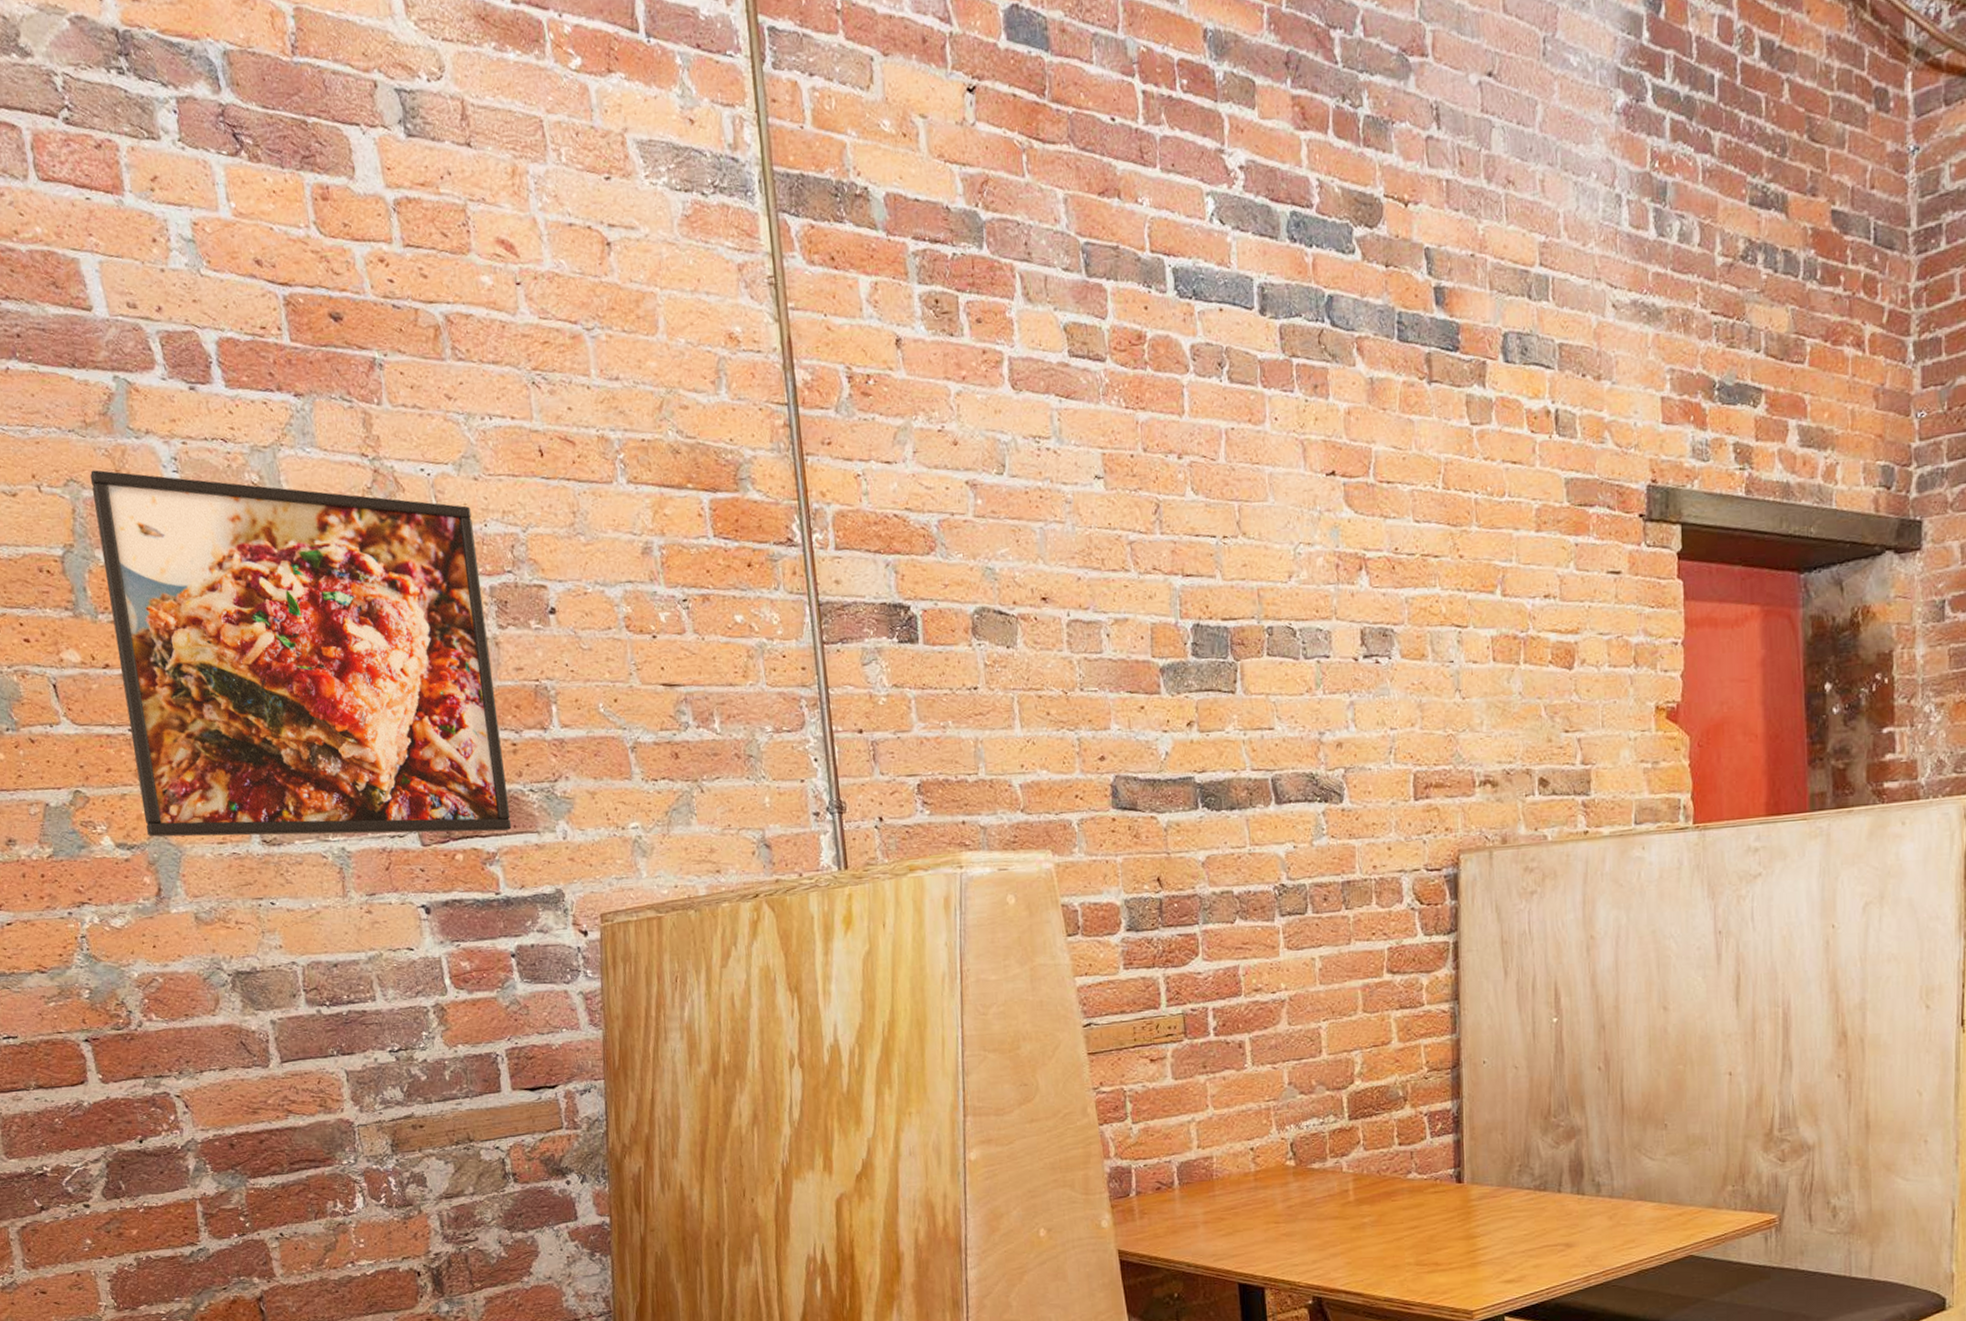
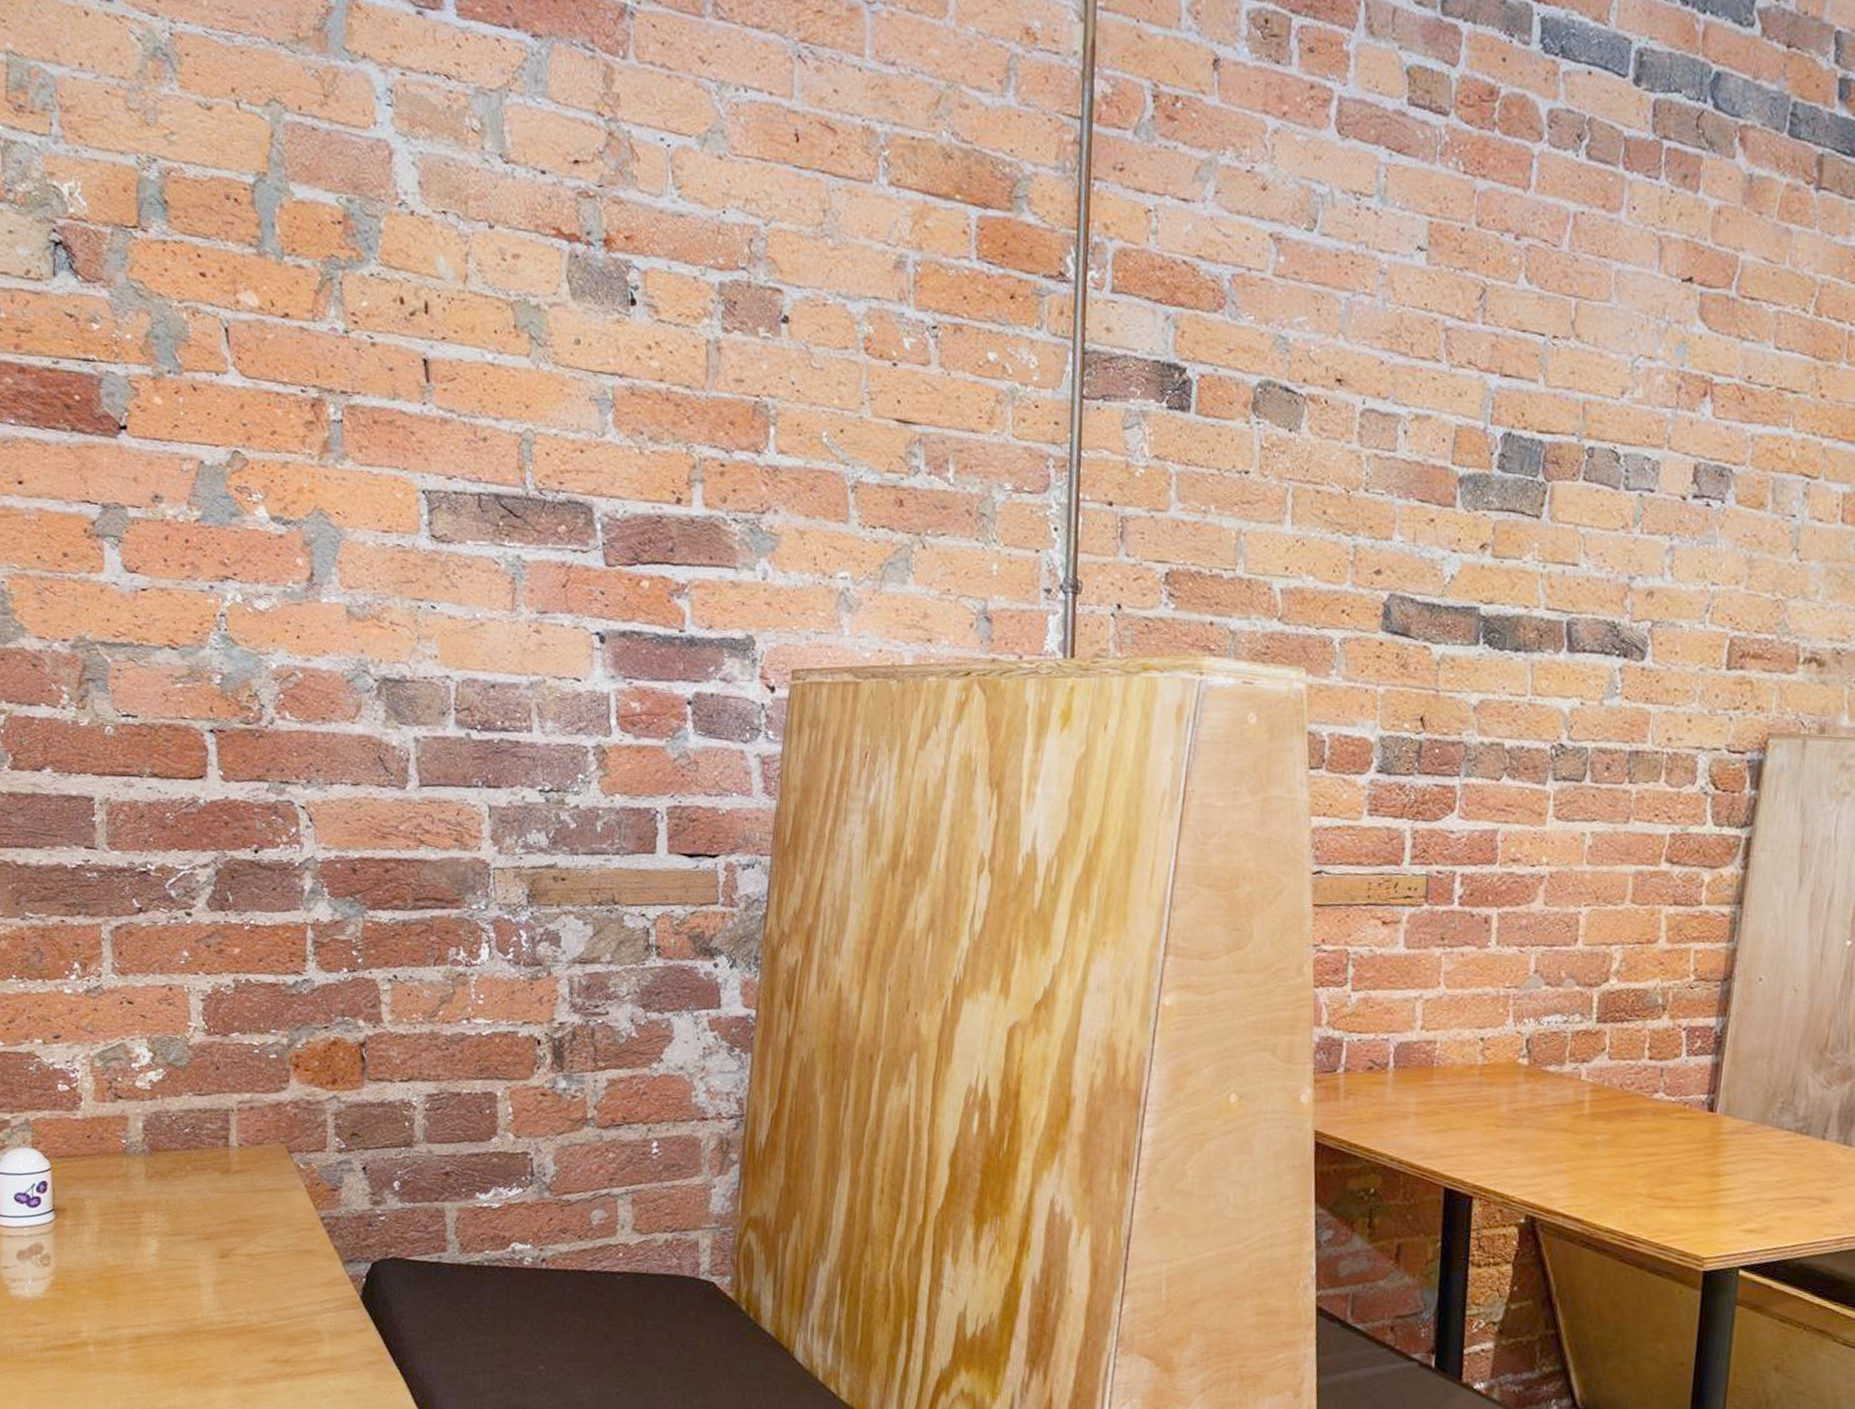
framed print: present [89,469,512,837] -> none [295,92,710,562]

